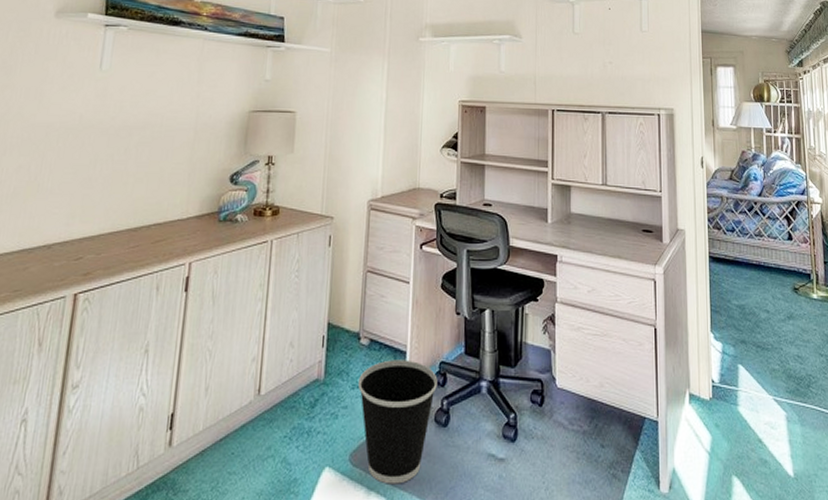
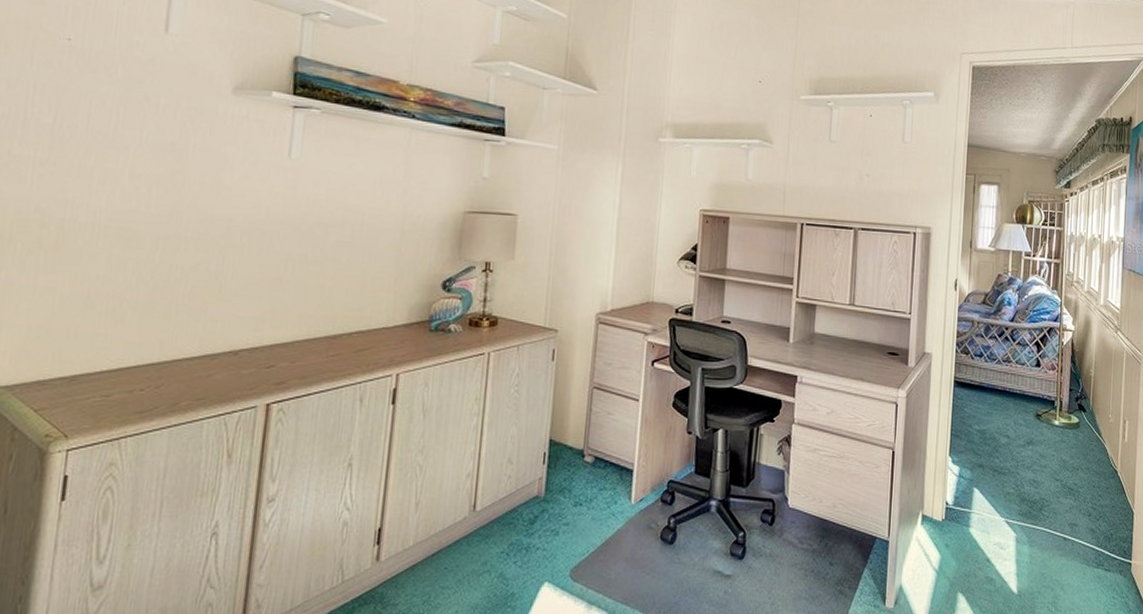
wastebasket: present [357,360,438,484] -> none [580,478,665,599]

